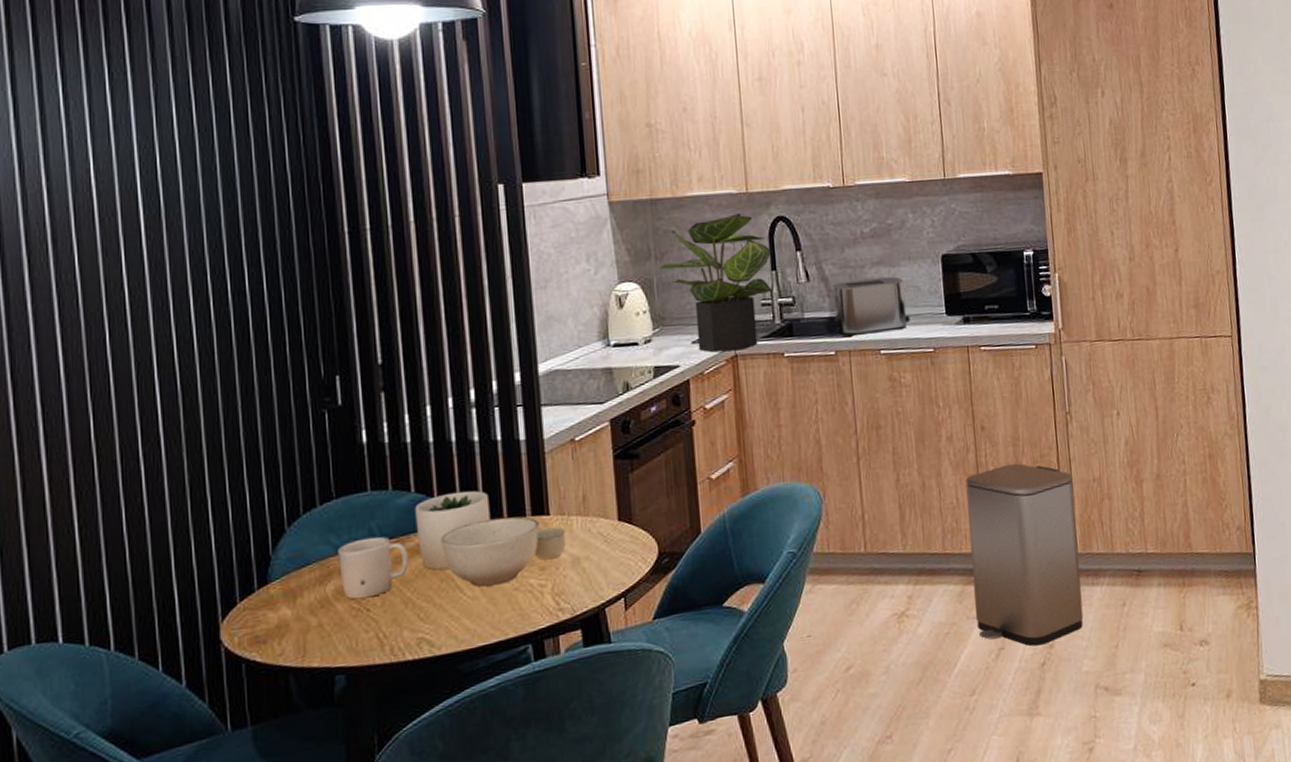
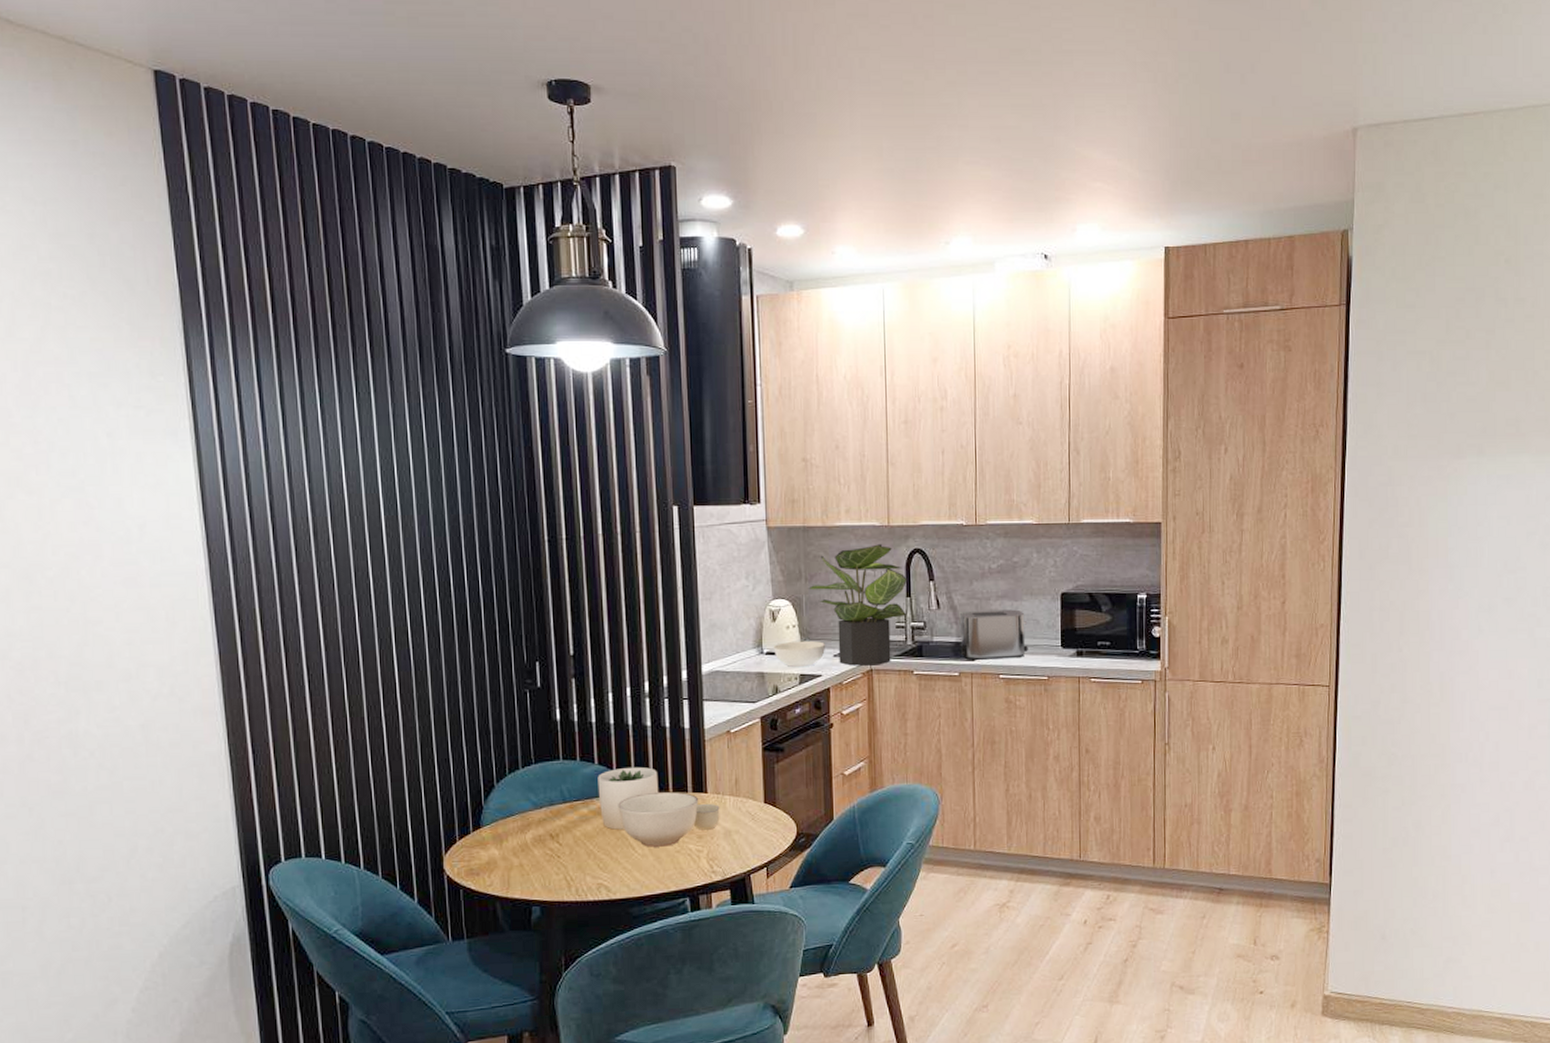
mug: present [336,536,409,600] -> none [534,798,592,848]
bowl: none [622,327,683,360] -> present [773,640,826,668]
pedal bin: present [965,463,1084,646] -> none [1068,784,1167,944]

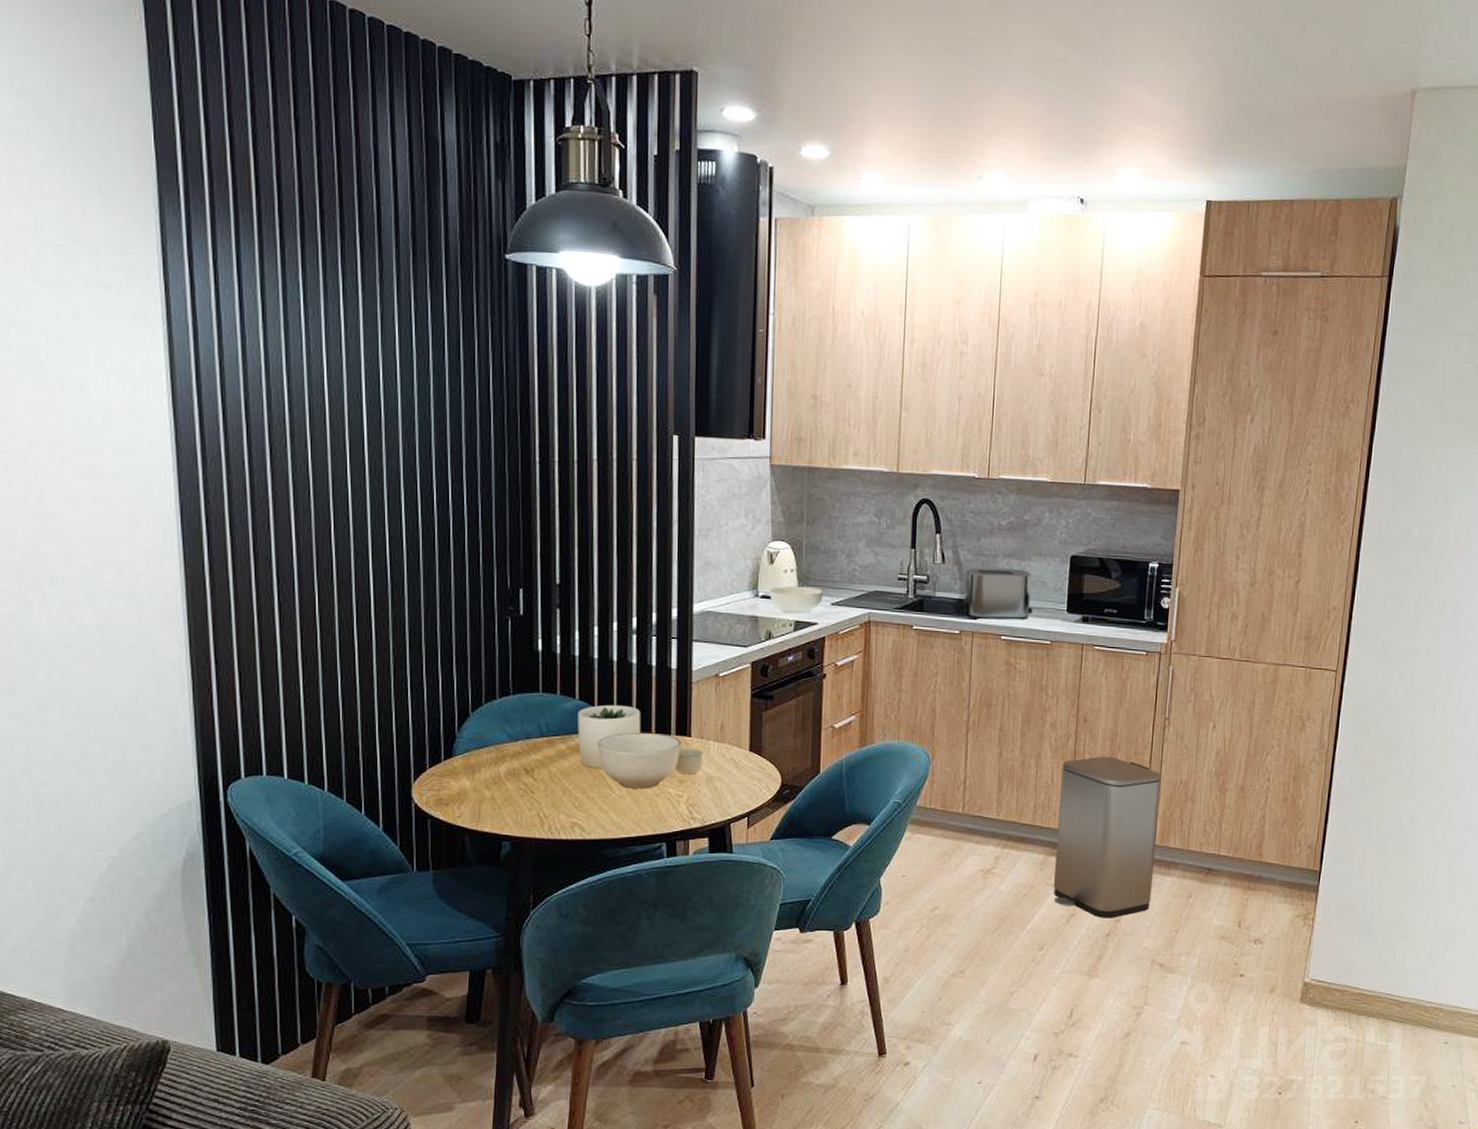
potted plant: present [808,544,908,666] -> none [810,491,914,617]
pedal bin: none [1068,784,1167,944] -> present [1053,756,1161,918]

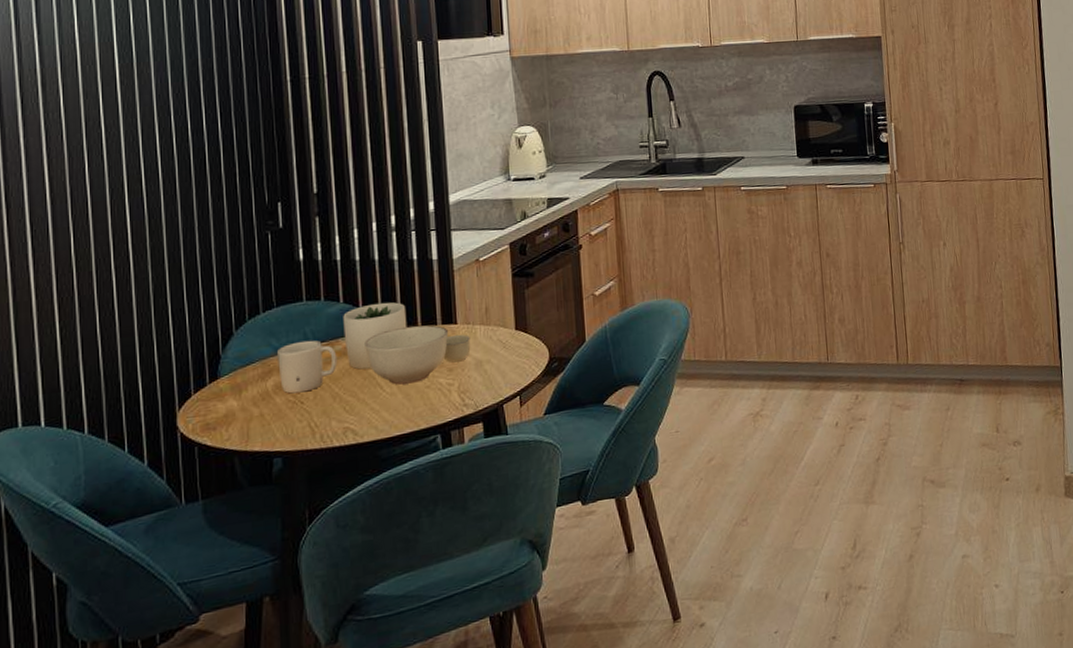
mug: none [510,731,570,782] -> present [276,340,338,394]
bowl: present [769,586,824,614] -> none [520,164,573,192]
toaster: present [963,568,1033,620] -> none [701,124,767,175]
pedal bin: present [1053,756,1161,918] -> none [812,286,913,444]

